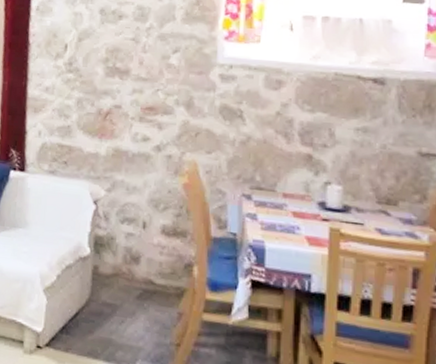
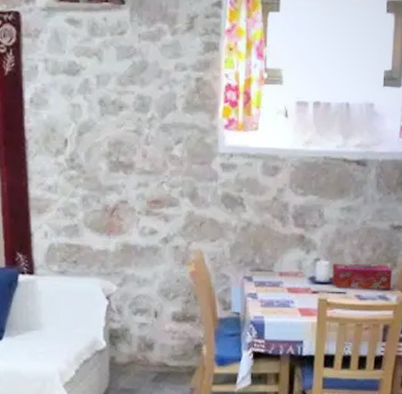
tissue box: none [346,188,422,226] -> present [332,263,393,289]

